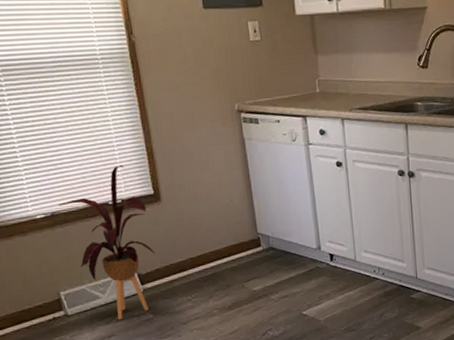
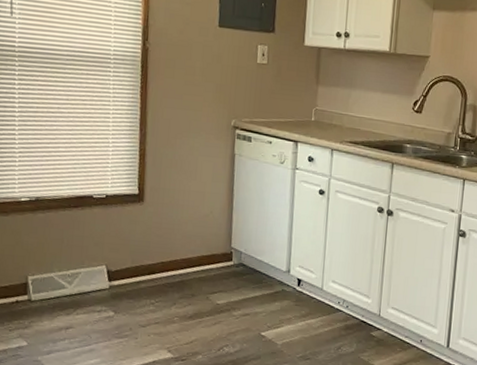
house plant: present [58,165,155,320] -> none [44,162,128,313]

